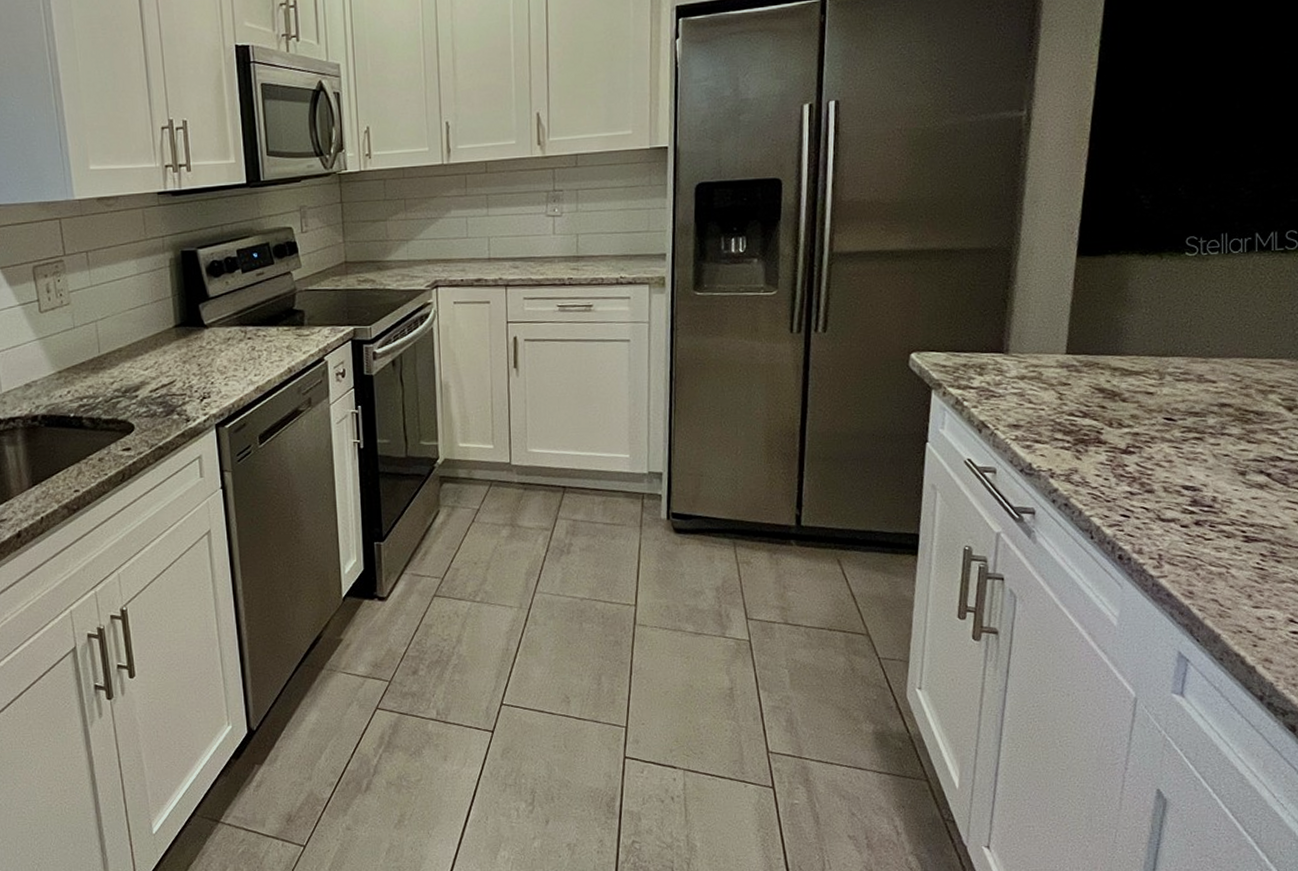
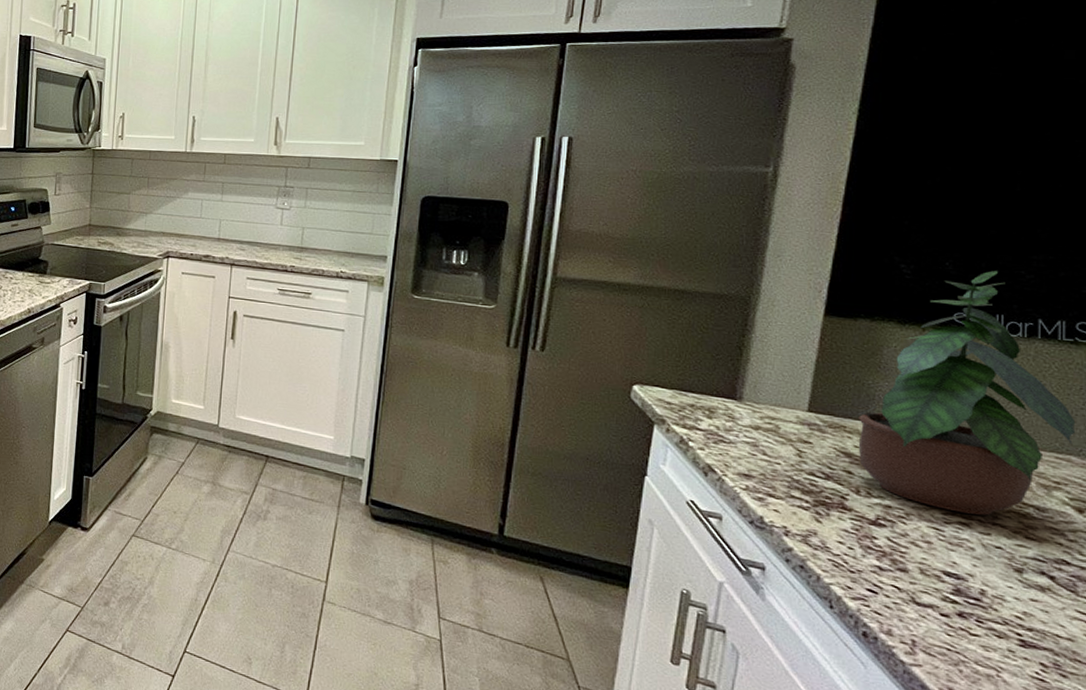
potted plant: none [1109,191,1286,429] -> present [858,271,1076,516]

